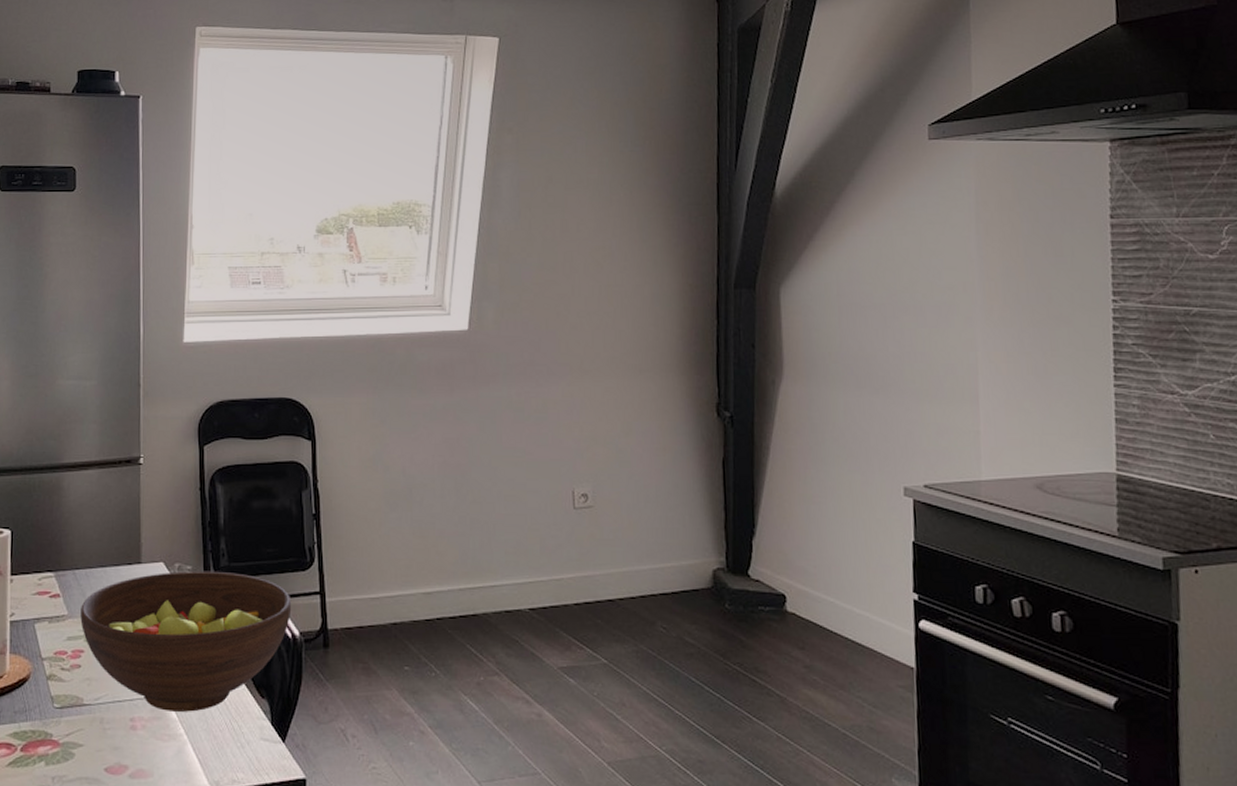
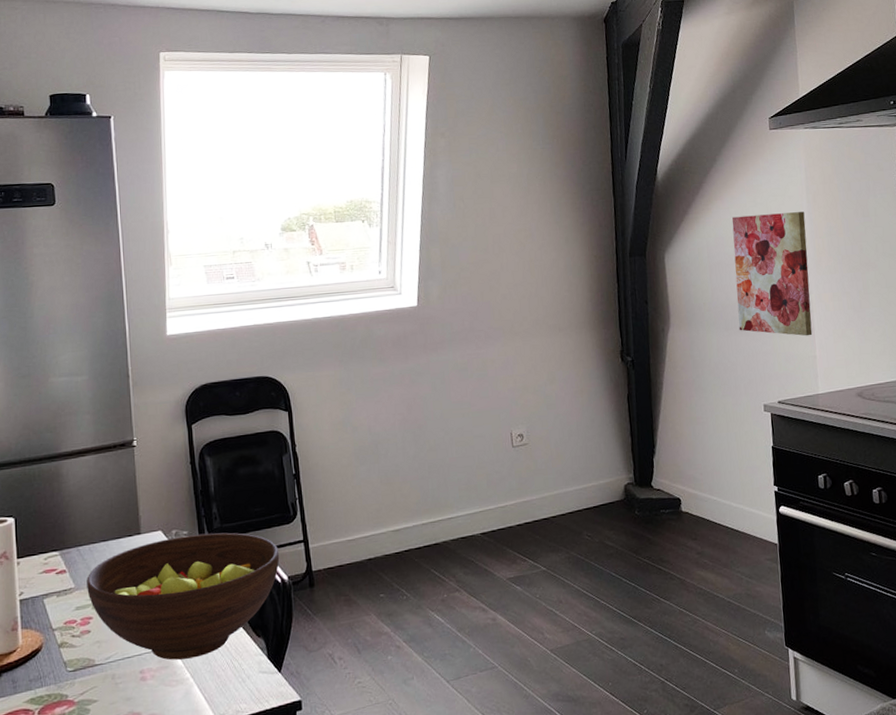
wall art: none [871,245,976,405] -> present [732,212,813,336]

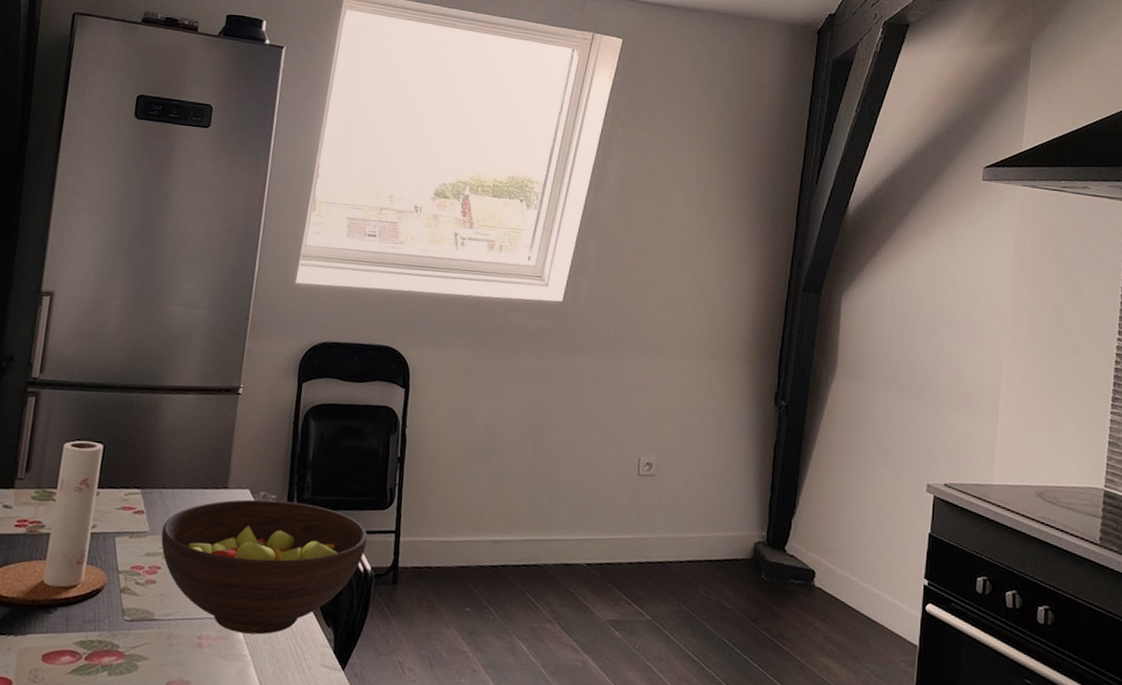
wall art: present [732,212,813,336] -> none [912,268,1008,417]

